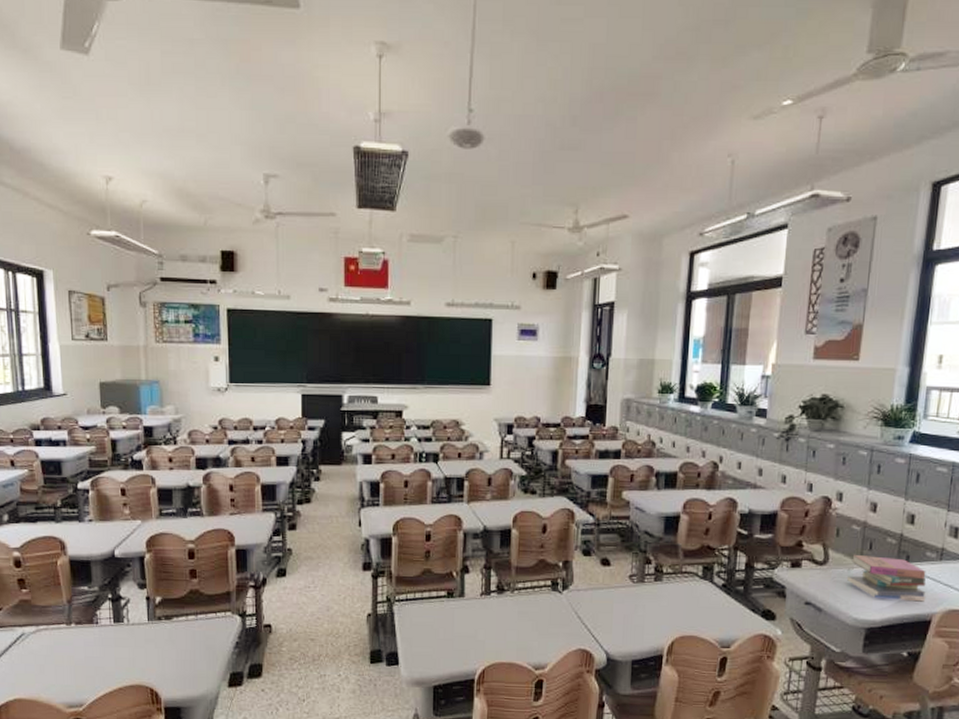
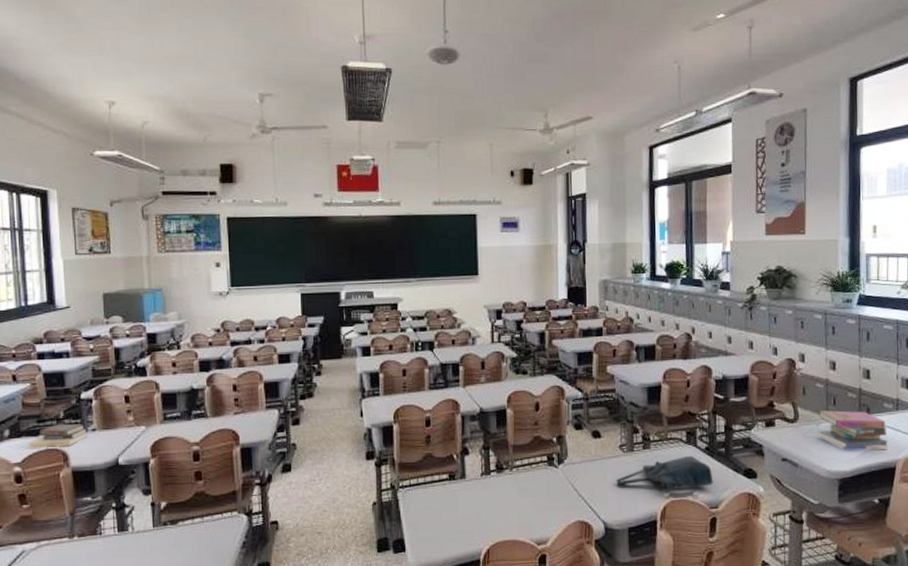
books: none [26,512,83,536] -> present [28,423,86,449]
tote bag: none [622,591,728,626] -> present [616,455,714,491]

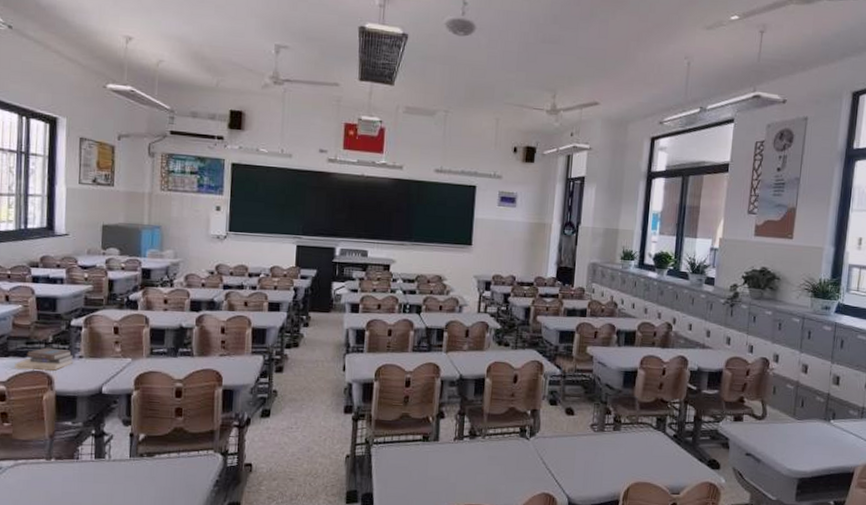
tote bag: present [616,455,714,491] -> none [584,441,678,473]
books: present [817,410,889,451] -> none [782,410,850,455]

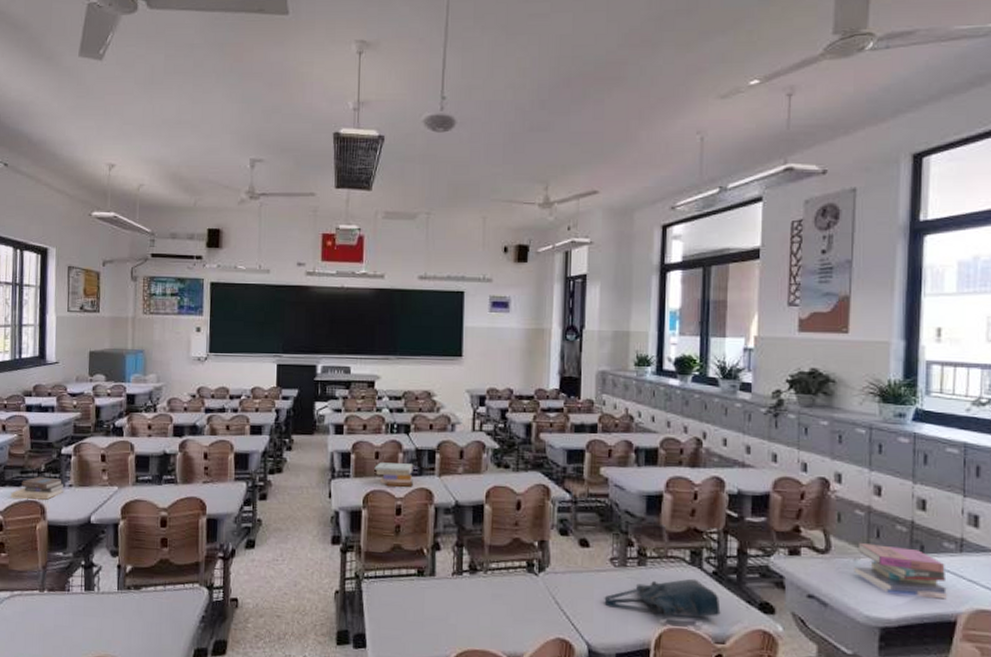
books: none [387,339,423,362] -> present [374,462,414,487]
tote bag: none [584,441,678,473] -> present [604,578,721,617]
books: none [782,410,850,455] -> present [854,542,948,600]

